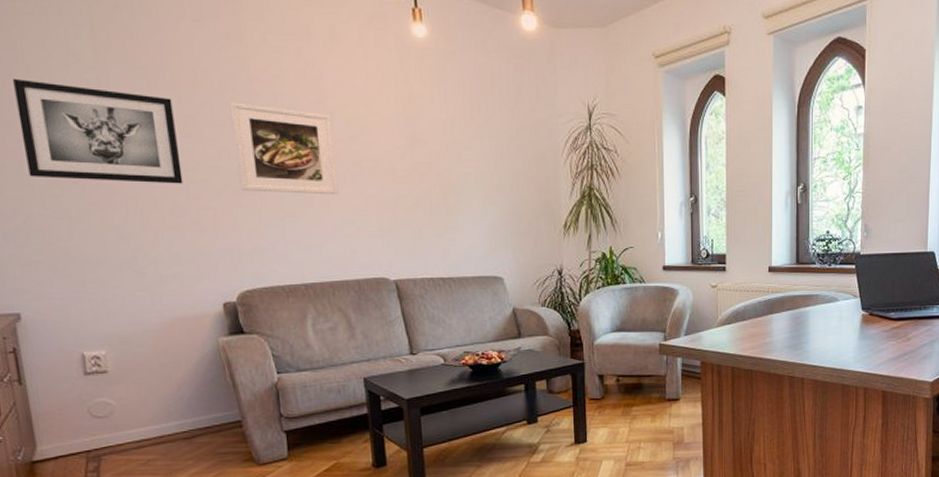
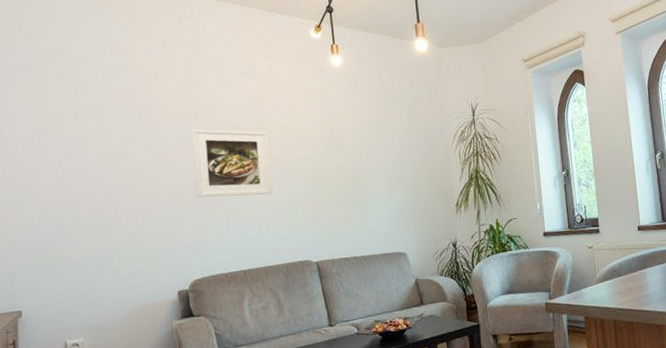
wall art: present [13,78,183,184] -> none [37,126,153,200]

